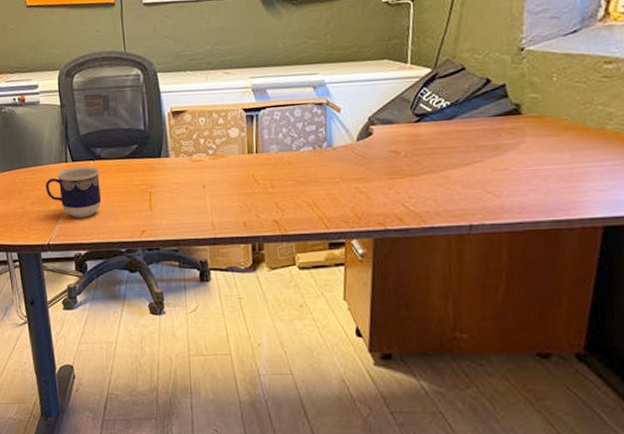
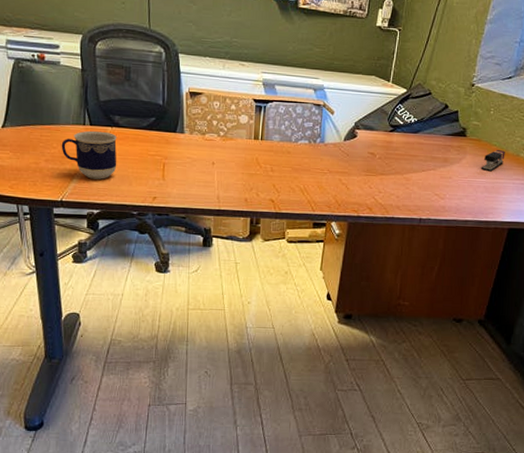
stapler: none [550,124,583,155] -> present [482,149,505,172]

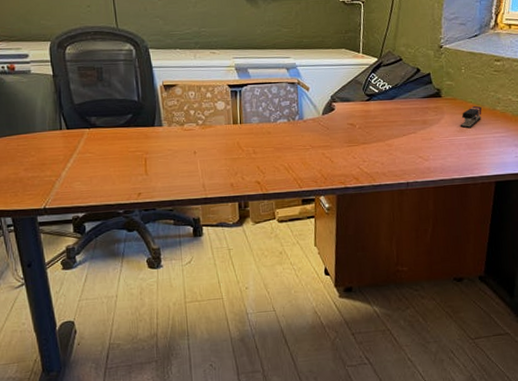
cup: present [61,130,117,180] -> none [39,133,98,183]

